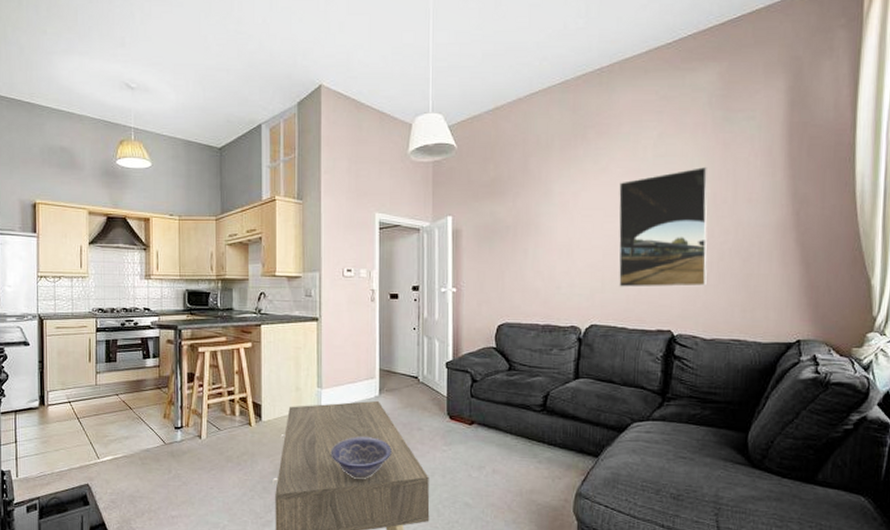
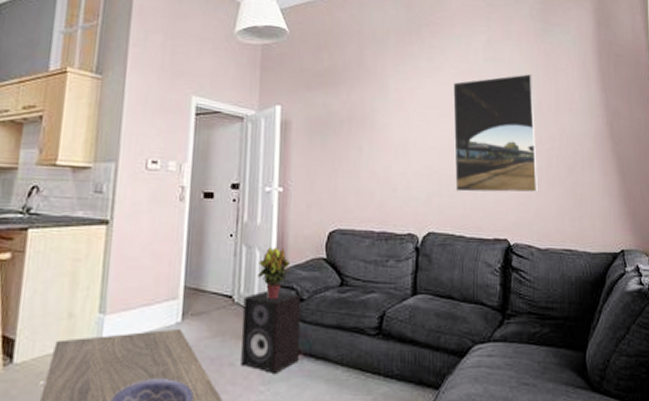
speaker: none [426,374,475,439] -> present [241,291,301,375]
potted plant: none [438,338,464,381] -> present [258,247,290,300]

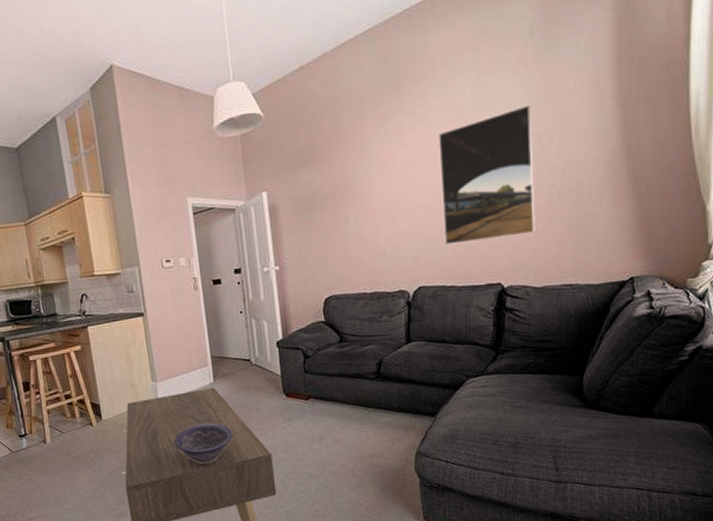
speaker: present [241,291,301,375] -> none [259,352,312,415]
potted plant: present [258,247,290,300] -> none [267,317,295,360]

